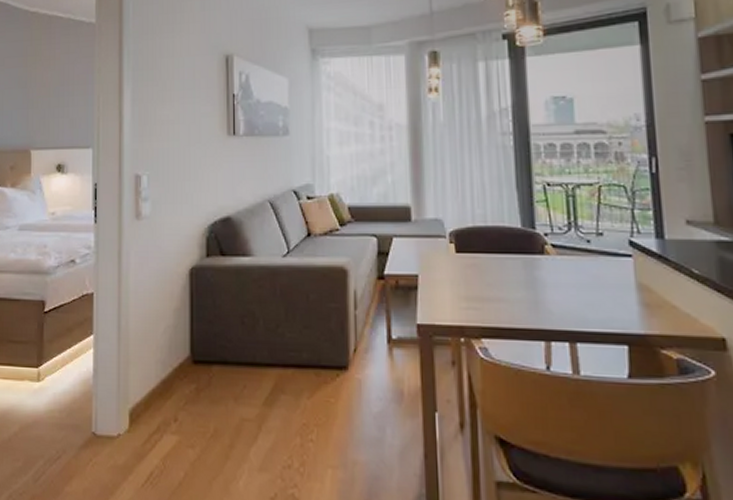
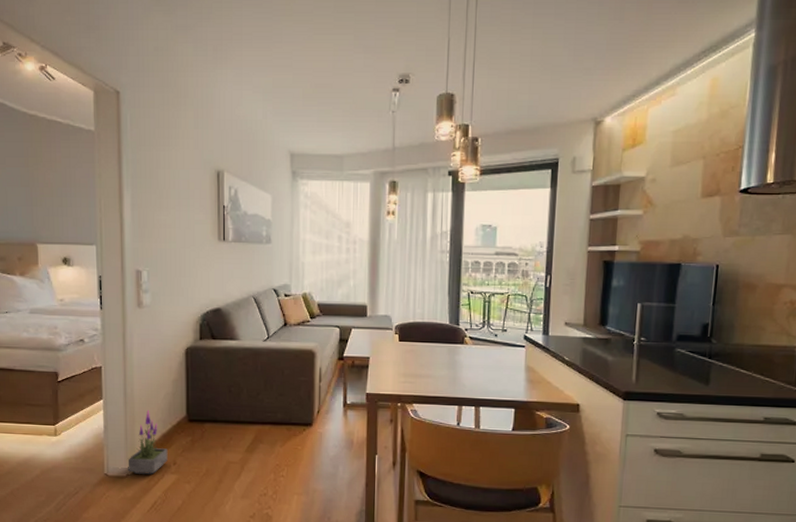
potted plant: none [119,347,167,435] -> present [127,409,168,475]

